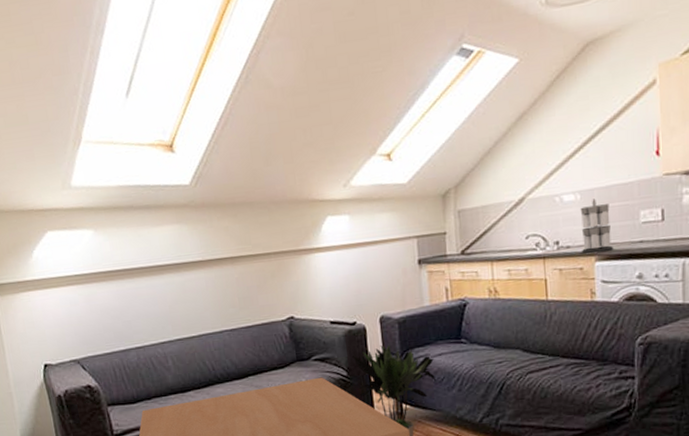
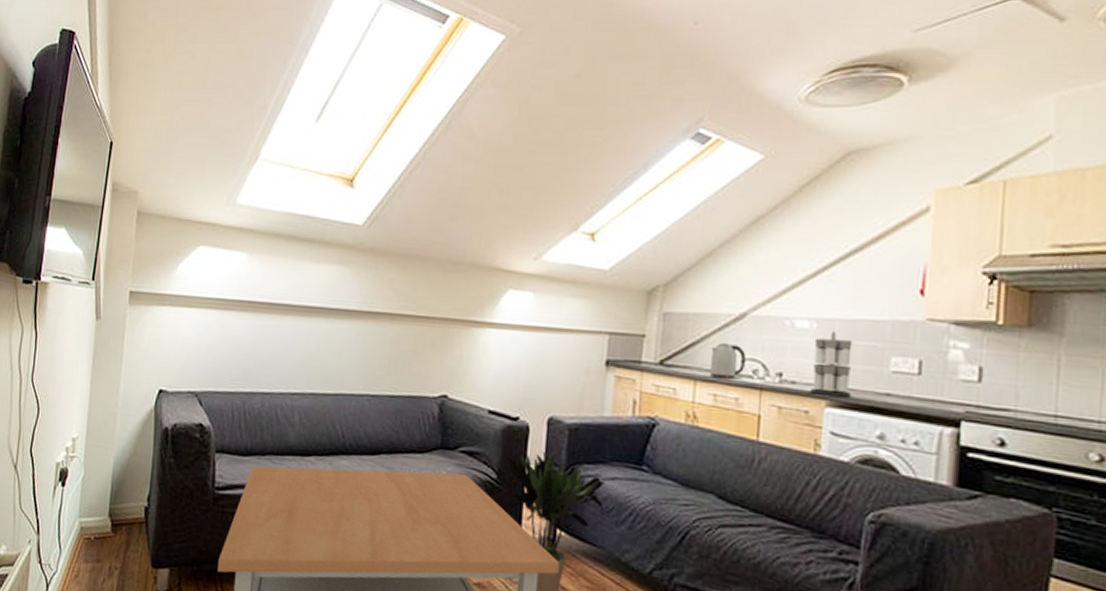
kettle: none [500,225,530,257] -> present [710,342,747,380]

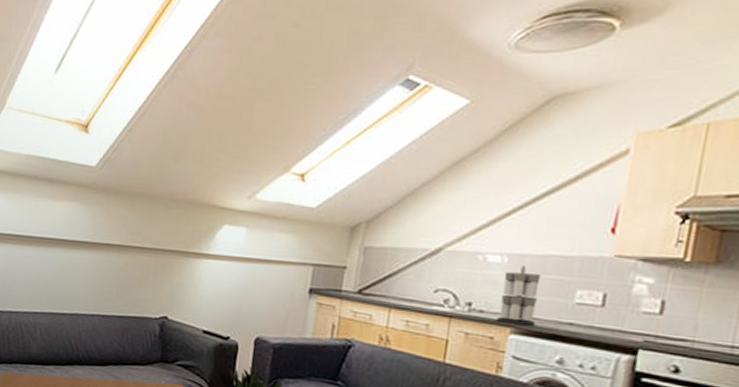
kettle: present [710,342,747,380] -> none [404,274,439,308]

